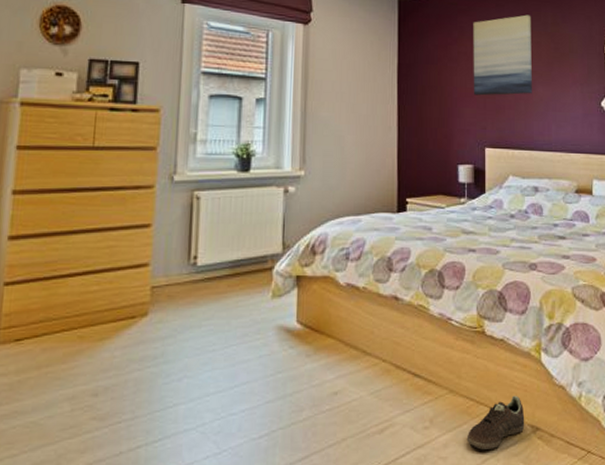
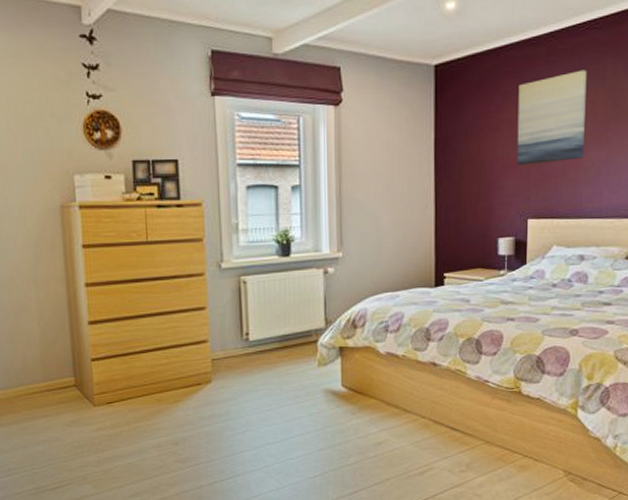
sneaker: present [466,395,525,450] -> none [500,445,558,489]

